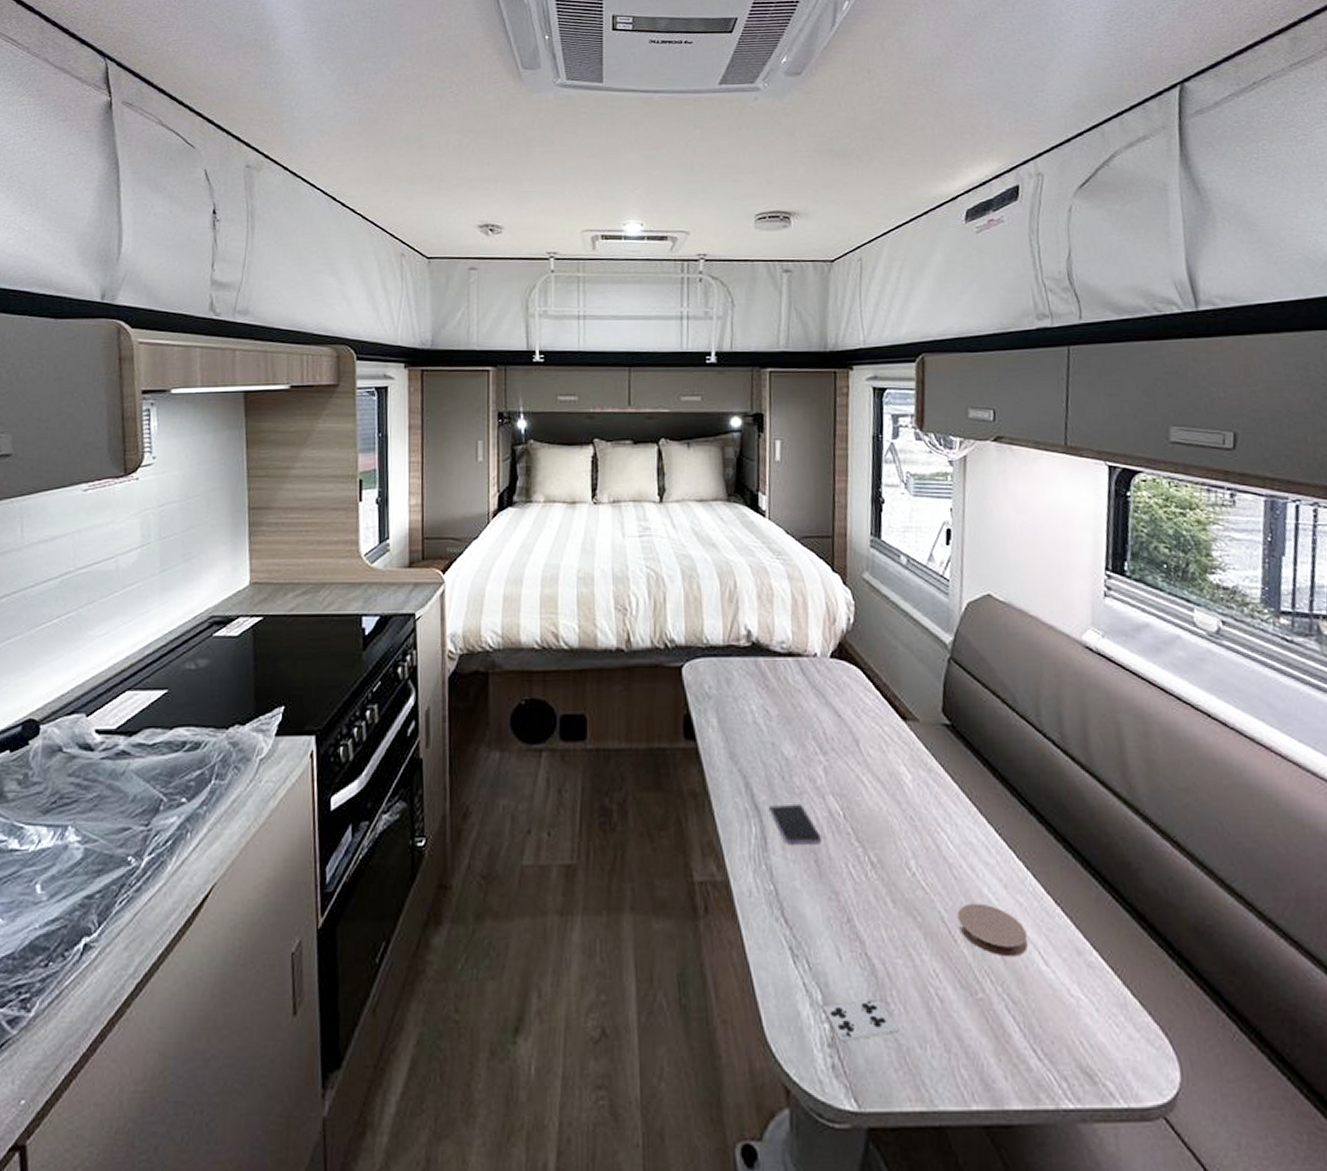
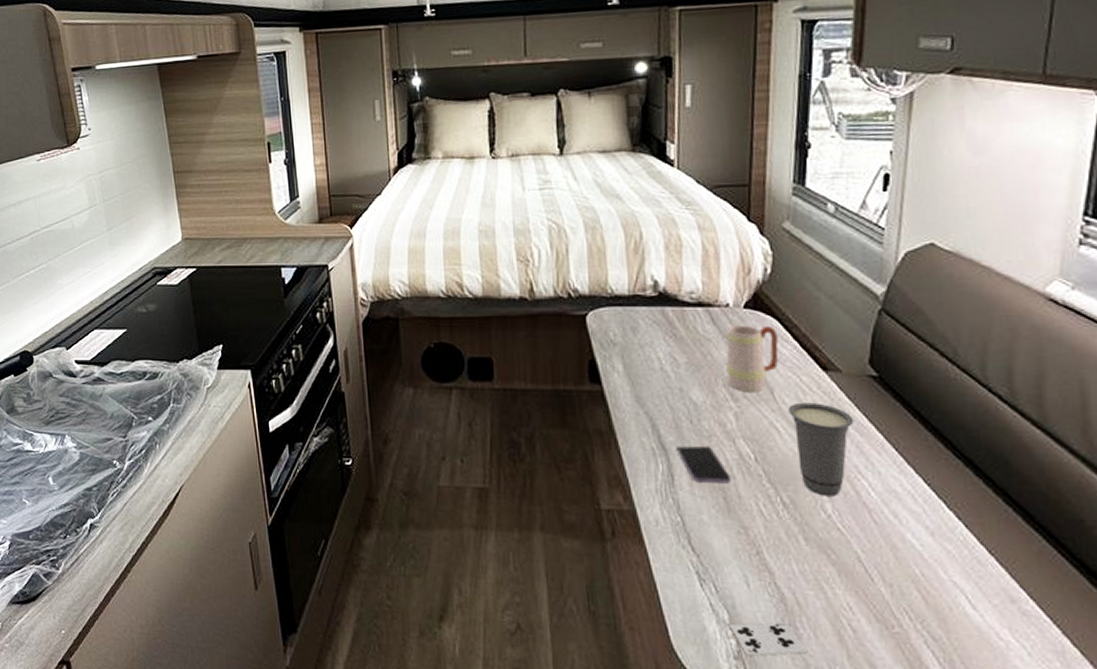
mug: none [815,675,862,744] -> present [726,325,779,392]
cup: none [873,753,932,852] -> present [789,402,854,497]
coaster: present [958,903,1028,957] -> none [877,547,953,599]

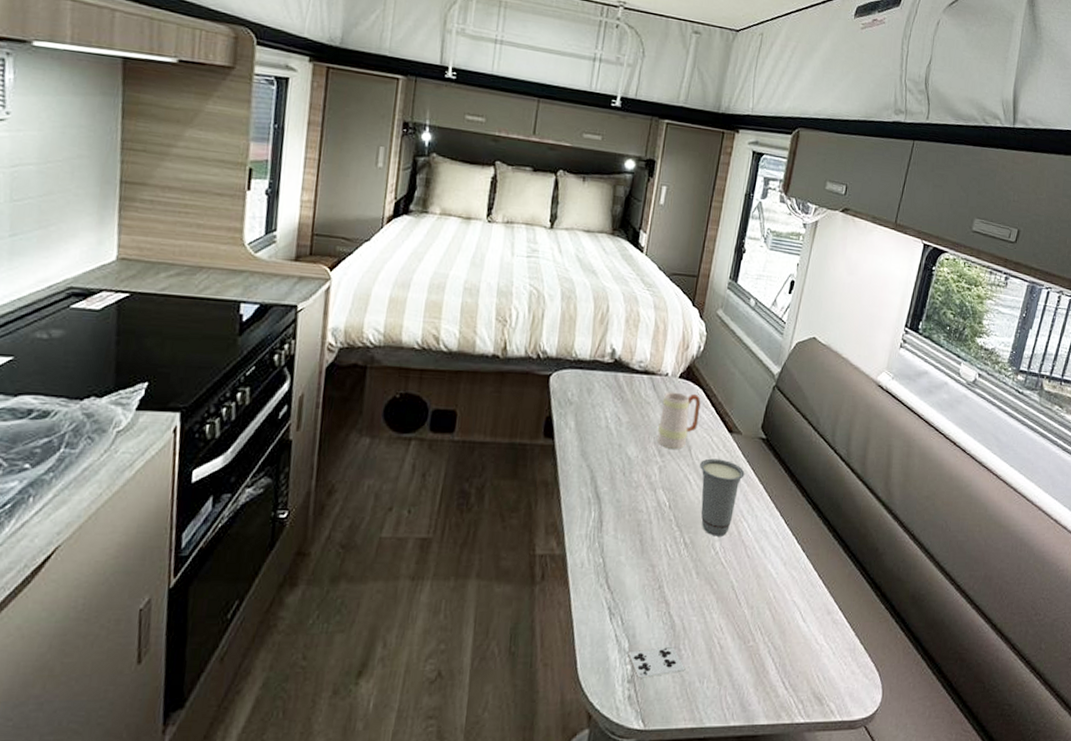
smartphone: present [677,446,731,484] -> none [609,495,648,529]

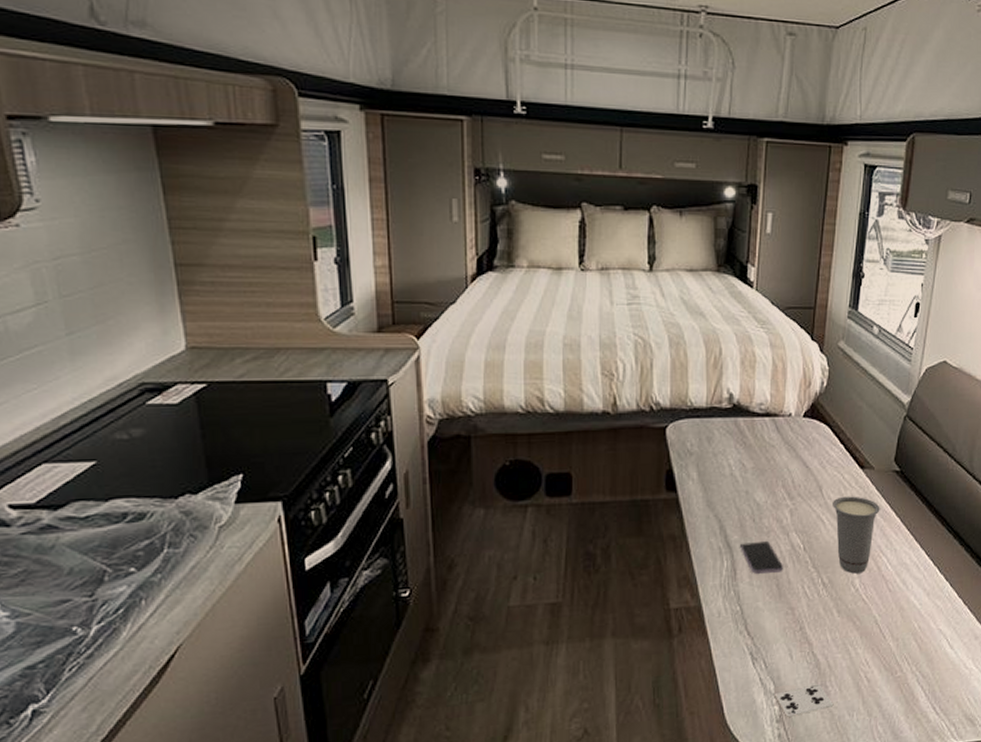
smartphone: none [609,495,648,529] -> present [740,541,783,575]
mug: present [657,392,701,449] -> none [786,431,829,490]

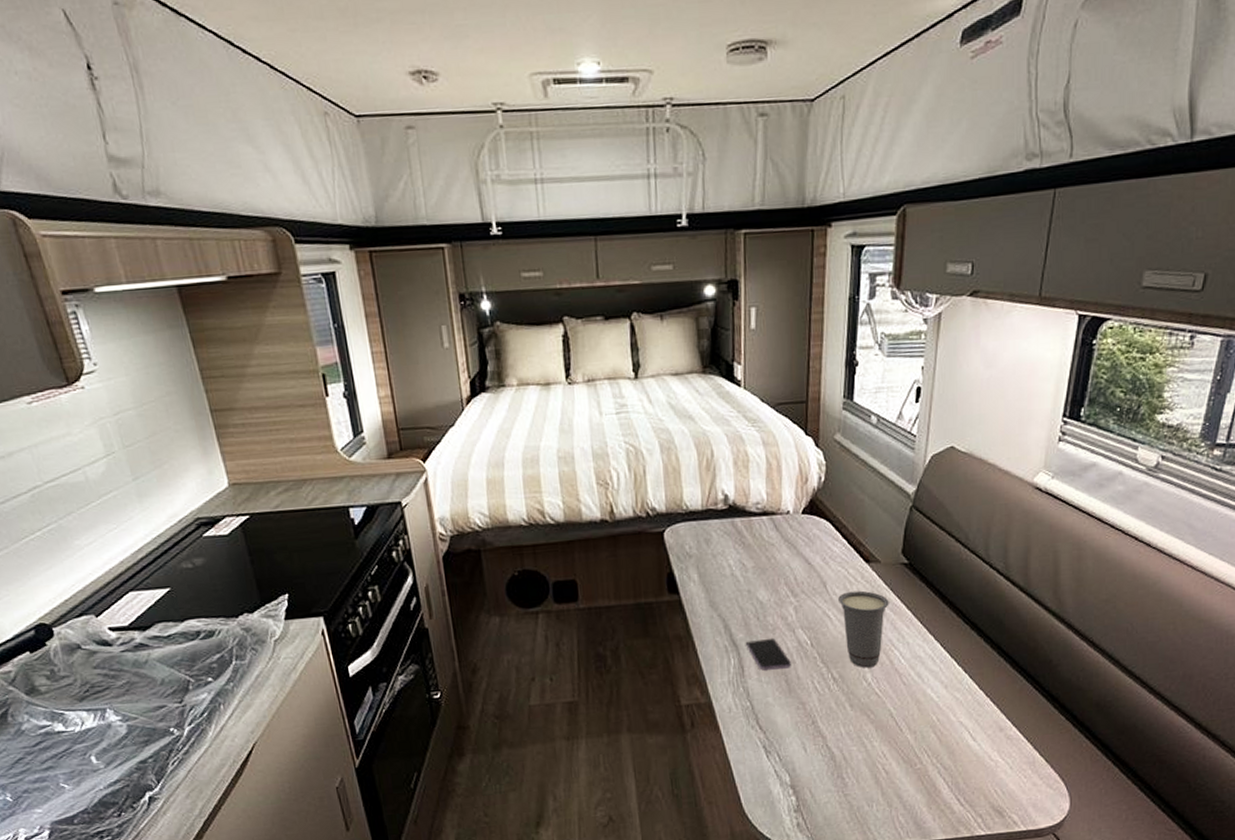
playing card: present [774,685,834,717] -> none [790,777,852,807]

